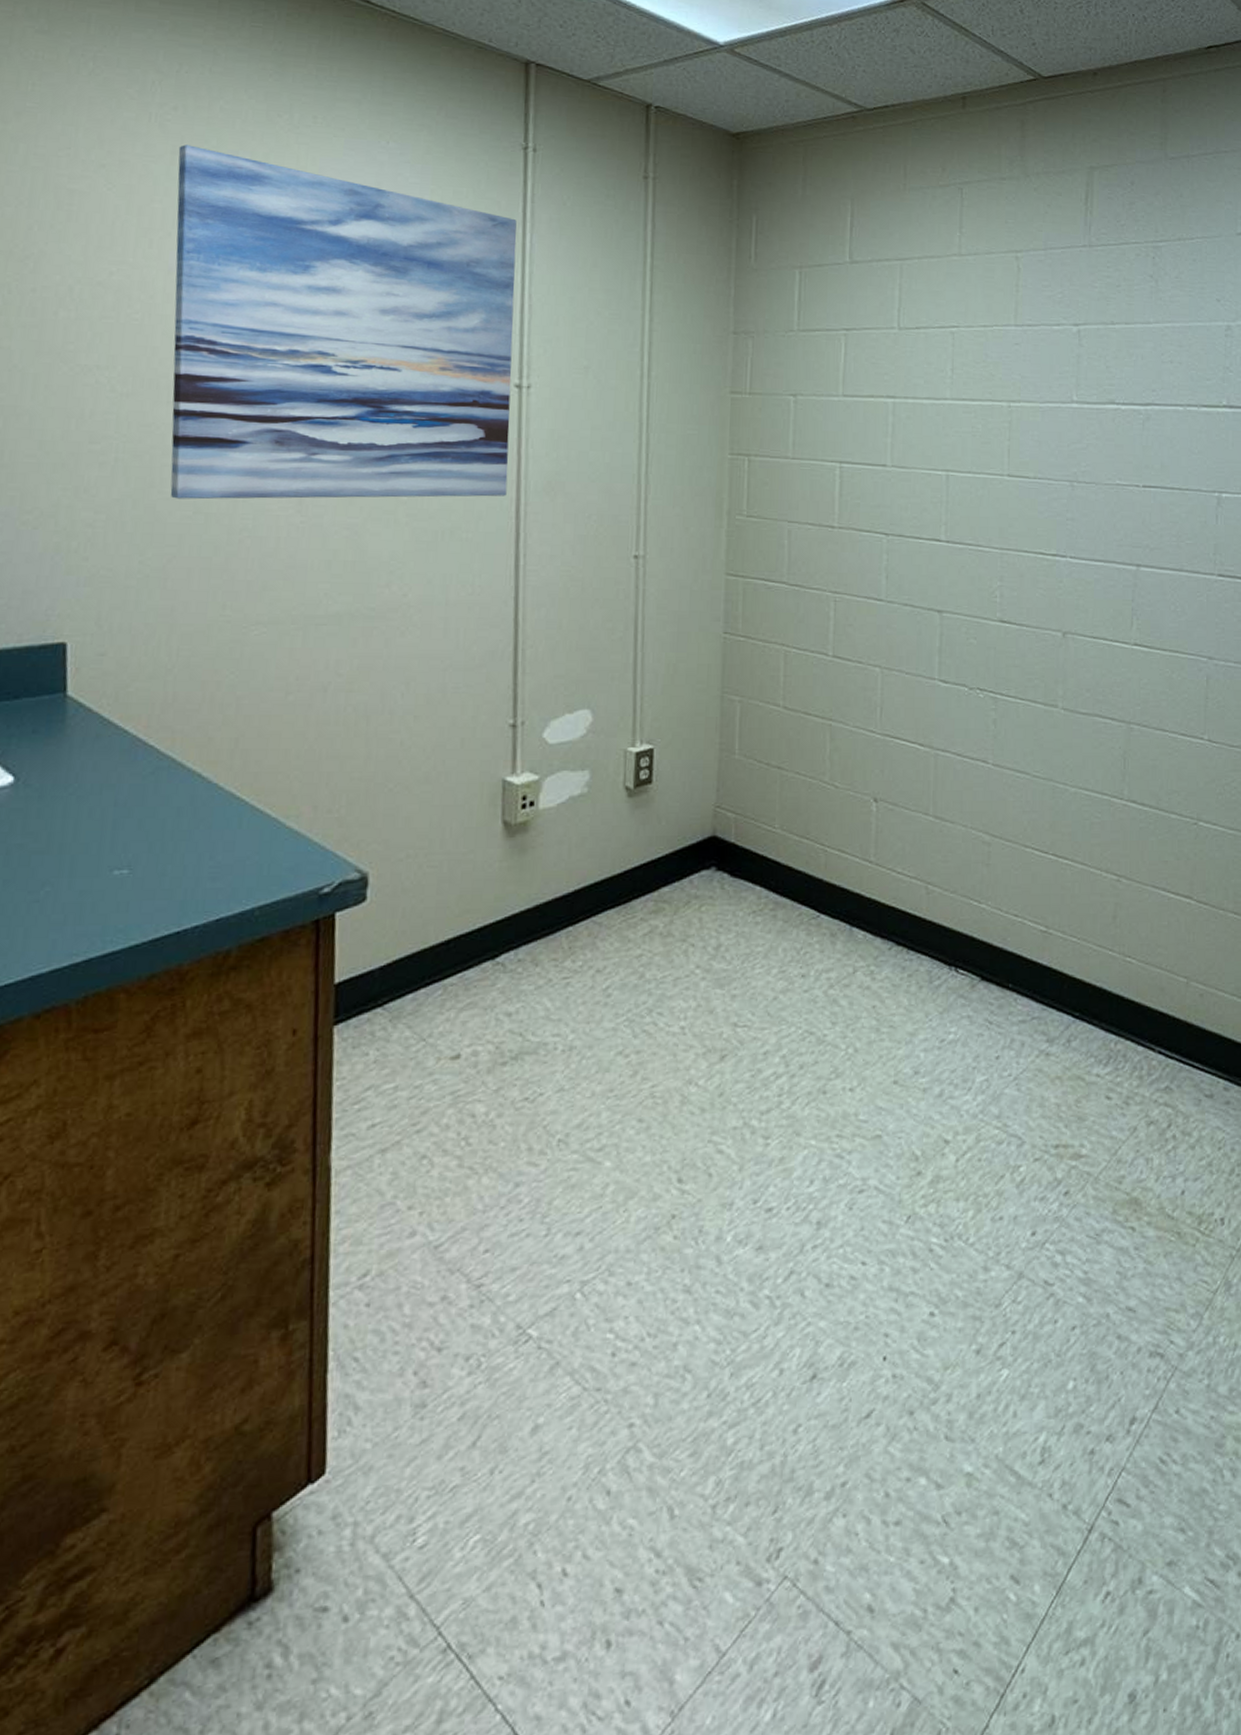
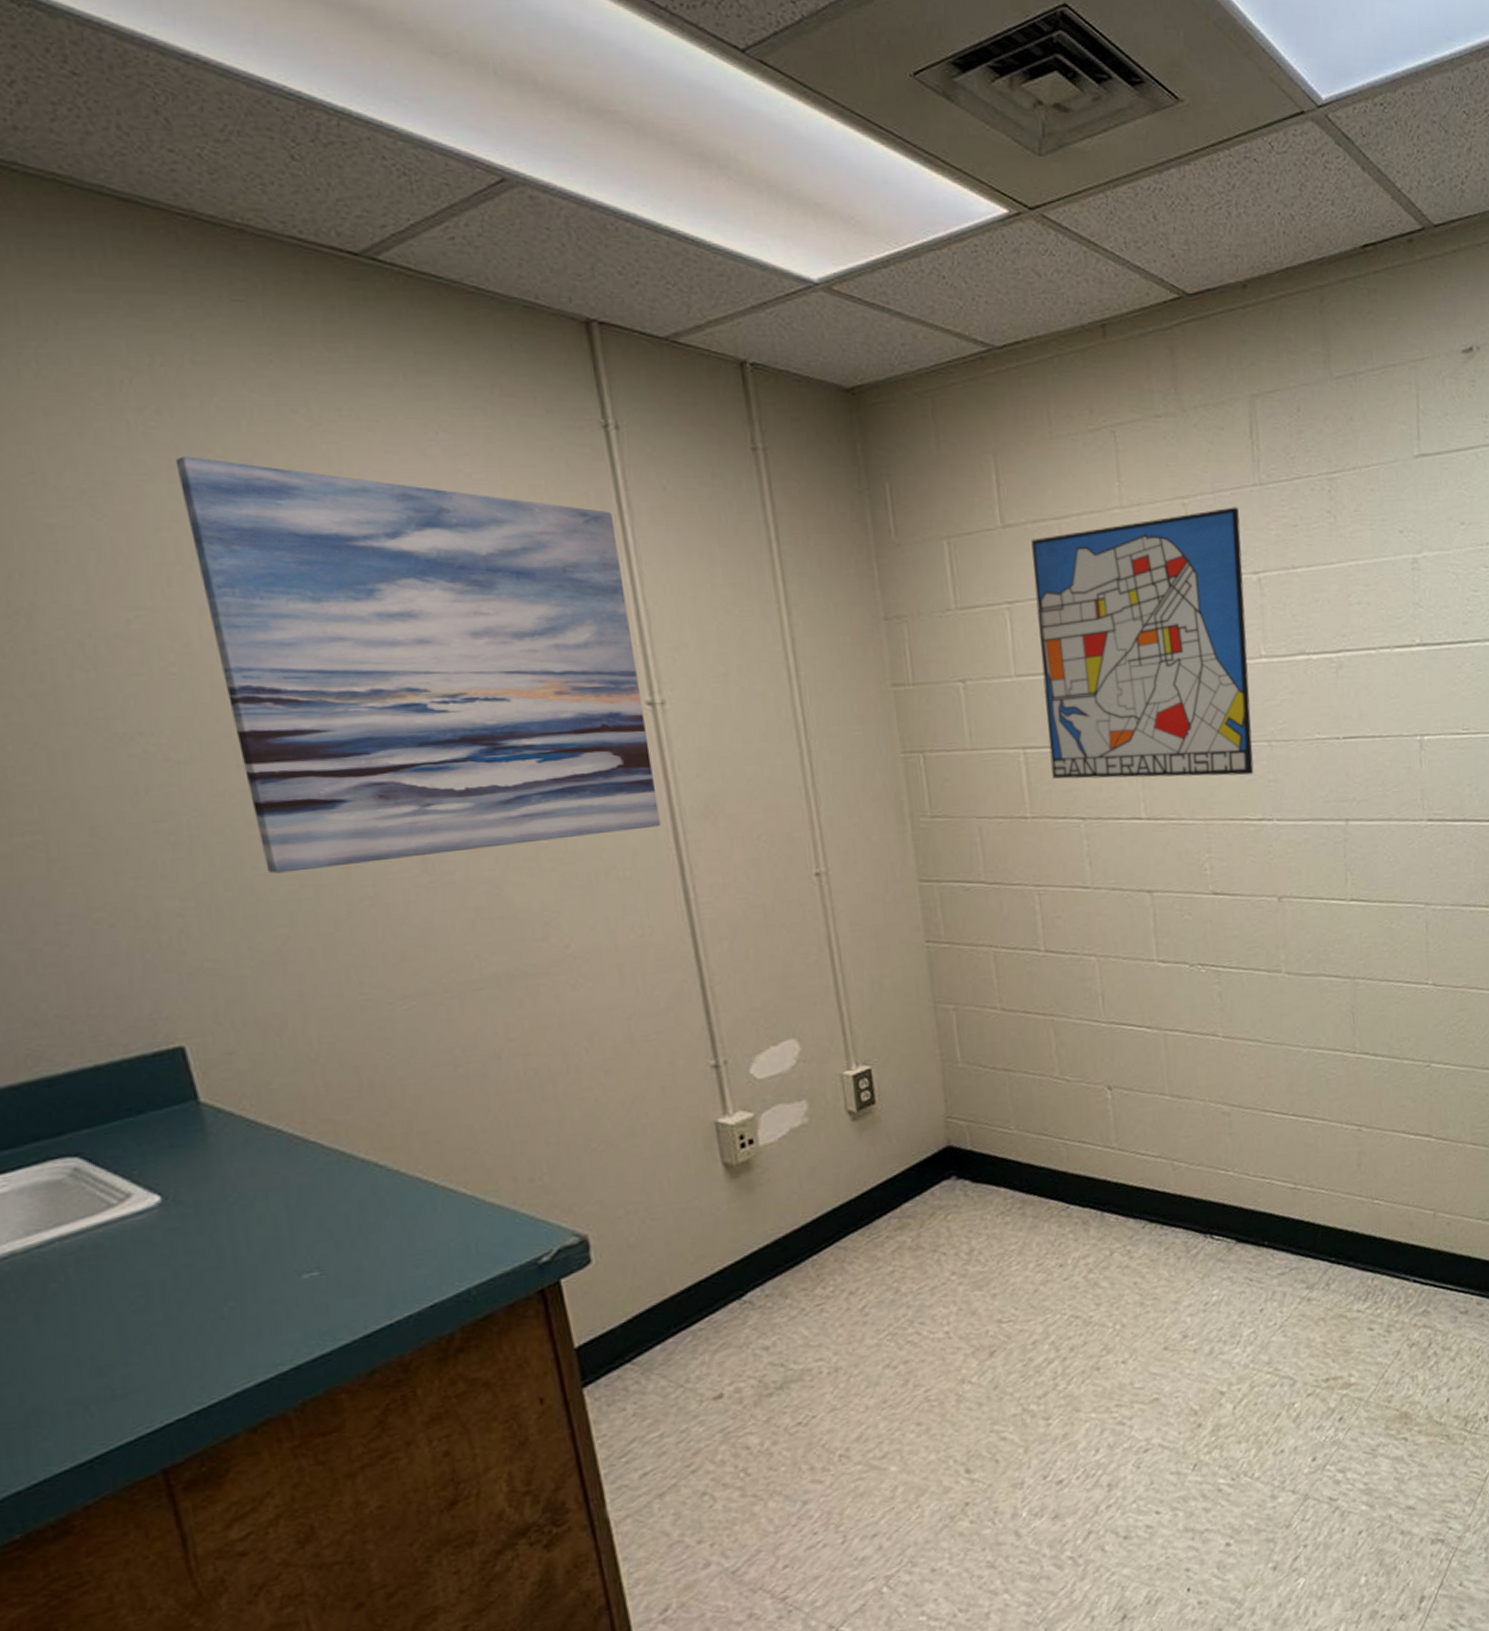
wall art: none [863,264,1067,512] -> present [1031,507,1254,779]

